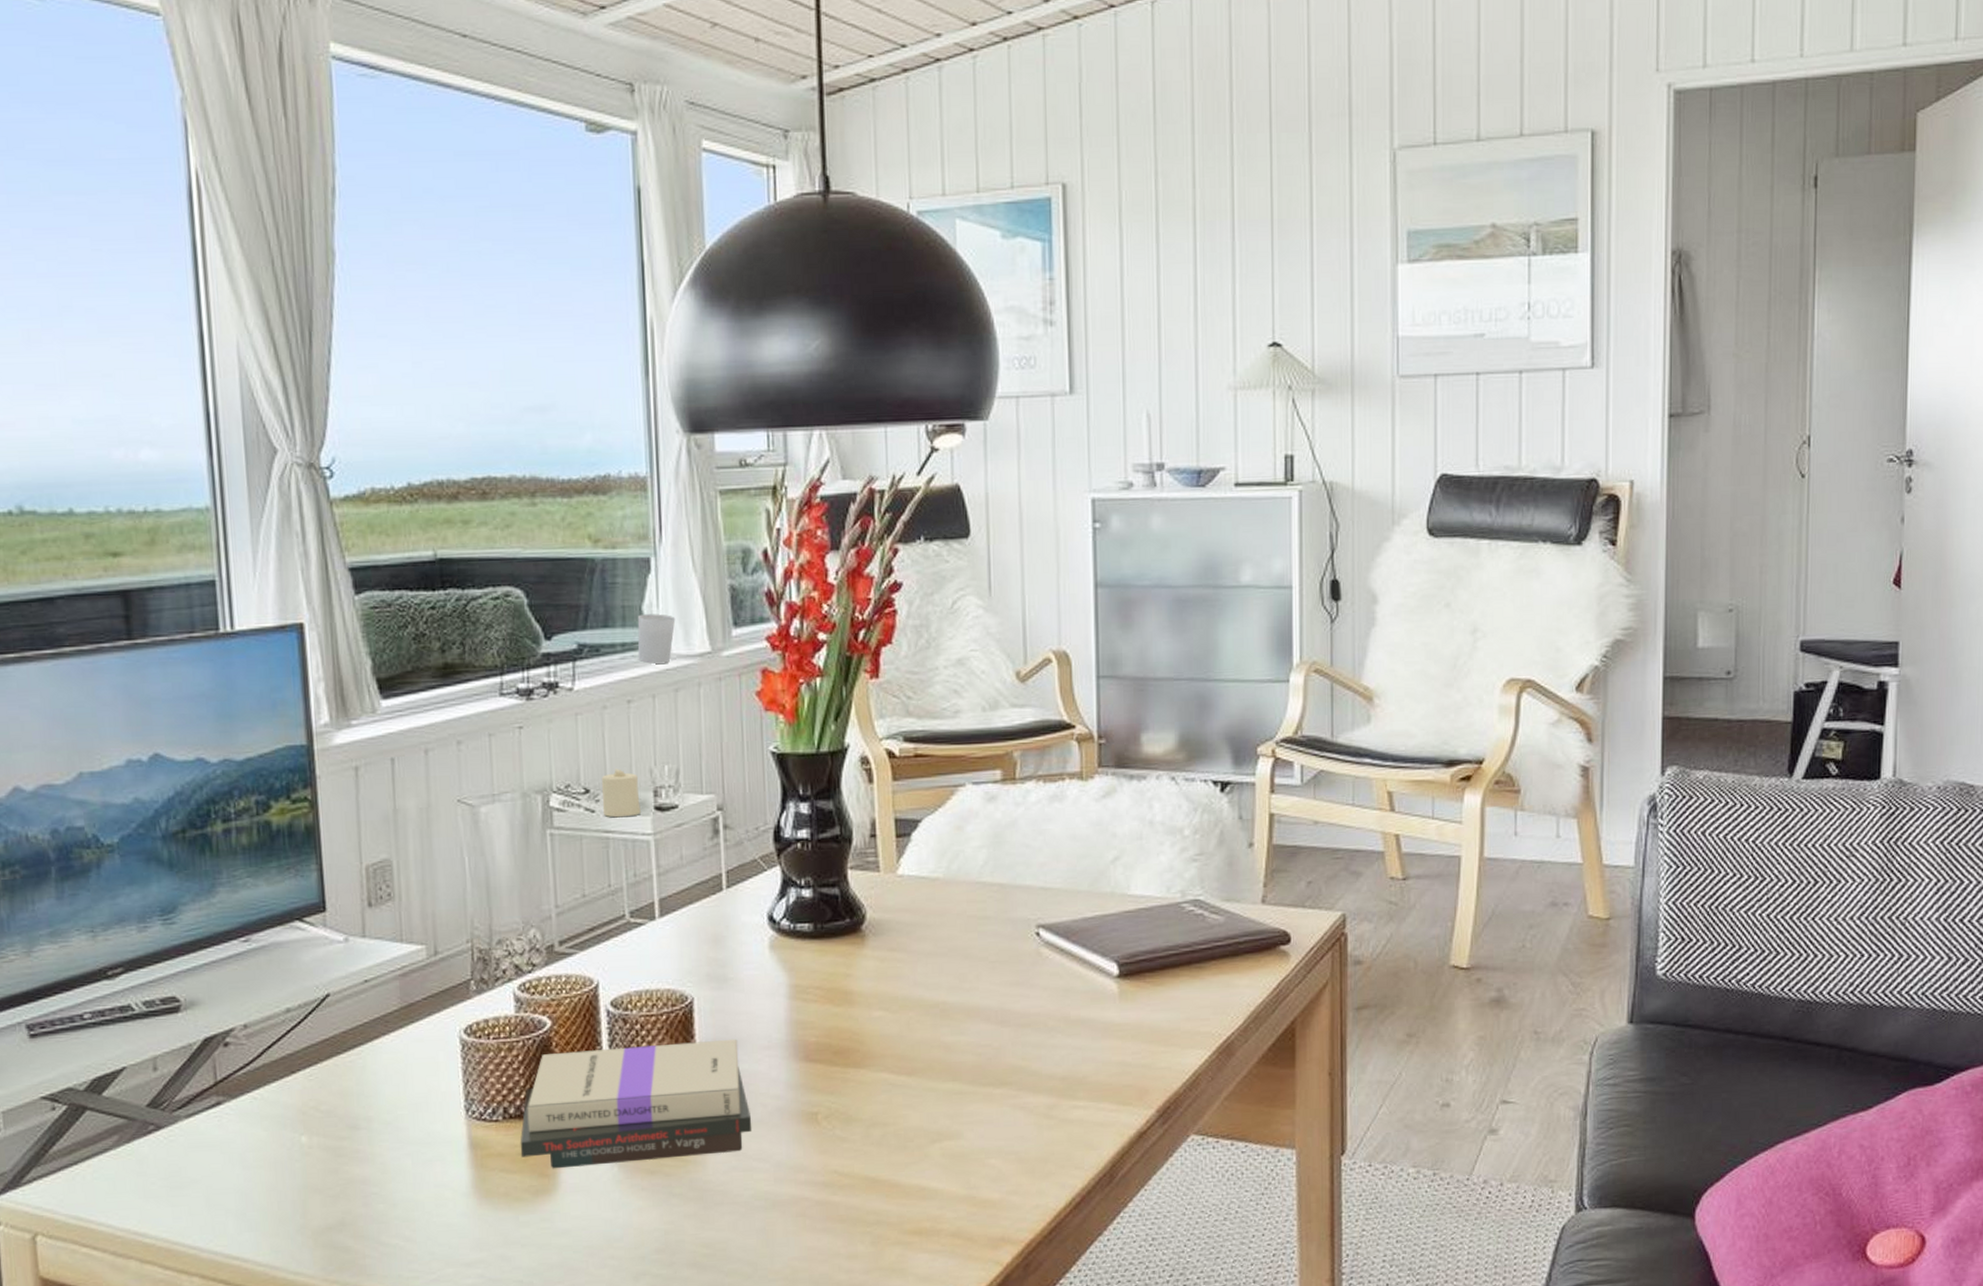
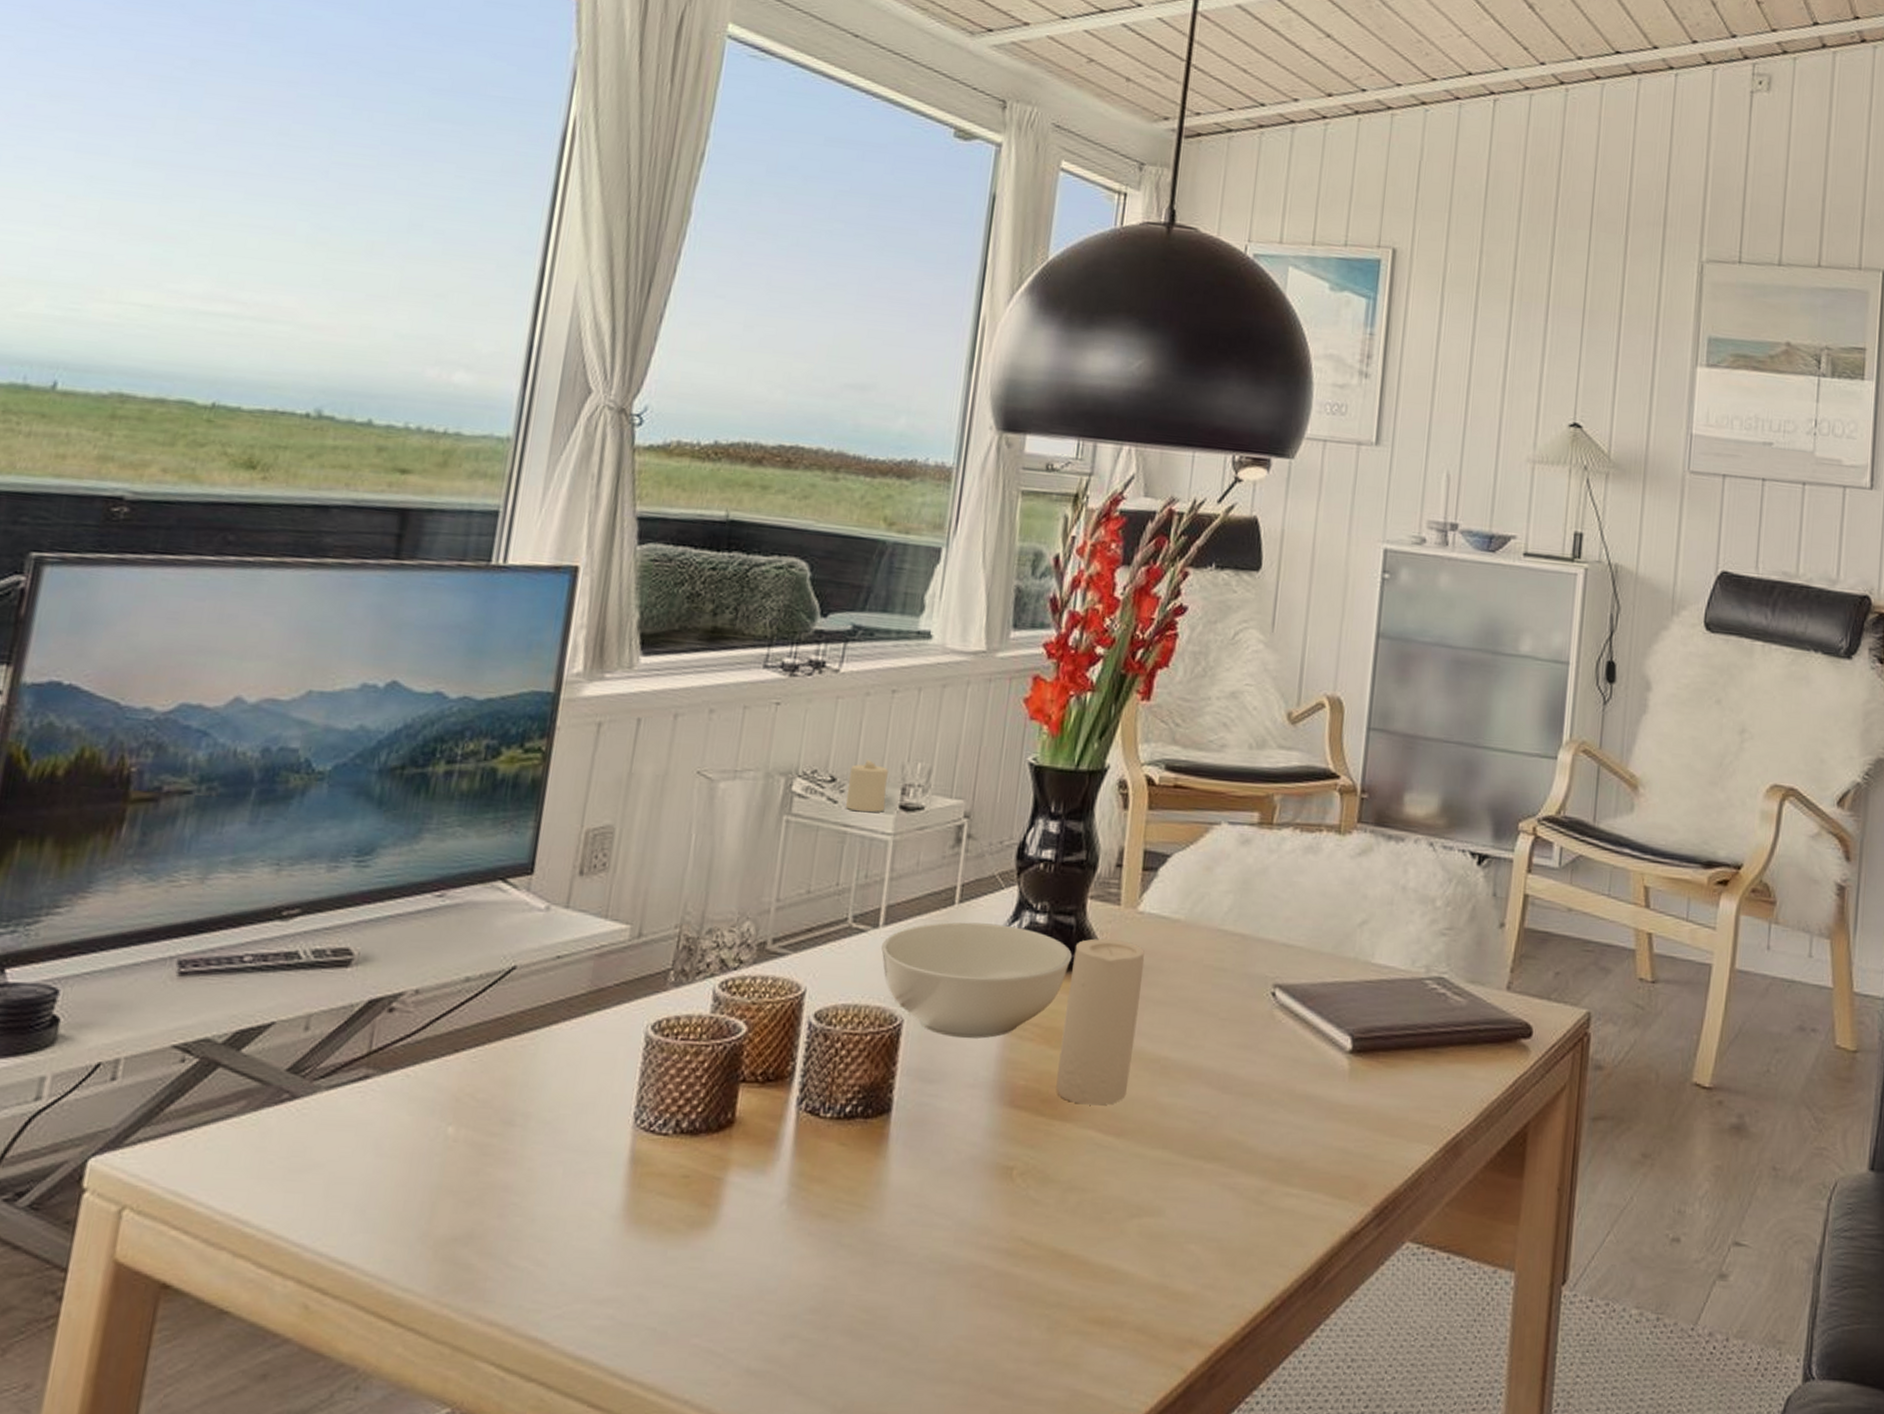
books: present [520,1039,751,1169] -> none [684,1064,942,1203]
candle holder: present [637,614,676,665] -> none [911,604,956,658]
bowl: none [661,902,842,1007] -> present [881,922,1073,1039]
candle: none [843,903,912,1052] -> present [1056,938,1145,1106]

